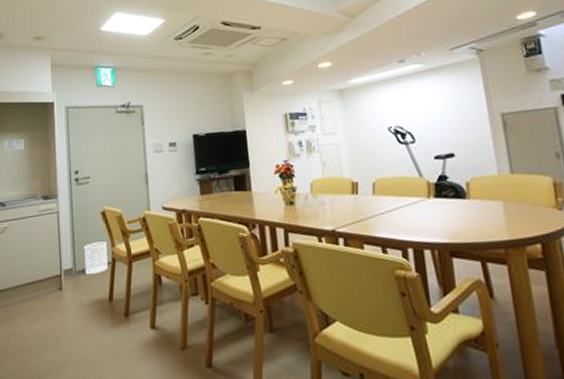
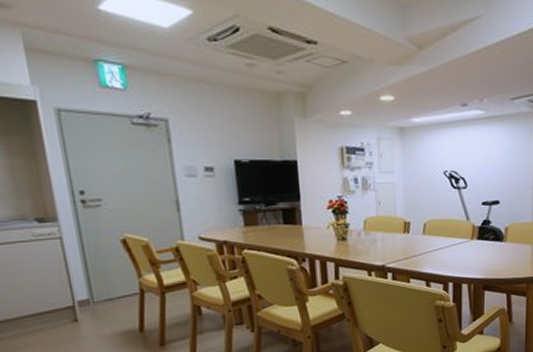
wastebasket: present [83,241,108,275] -> none [100,271,136,306]

